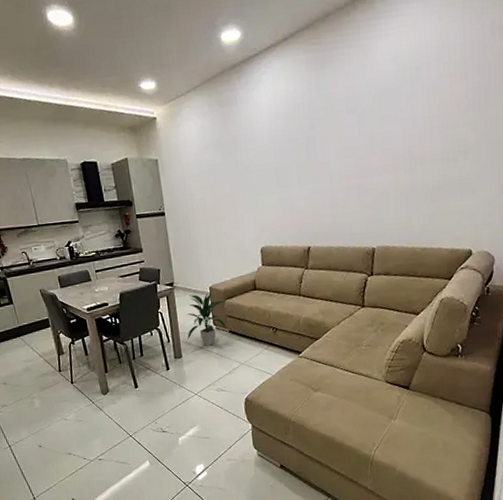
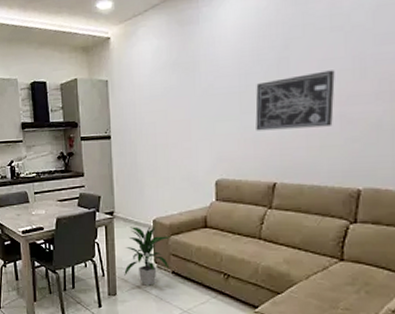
wall art: none [289,147,352,203] -> present [255,70,335,131]

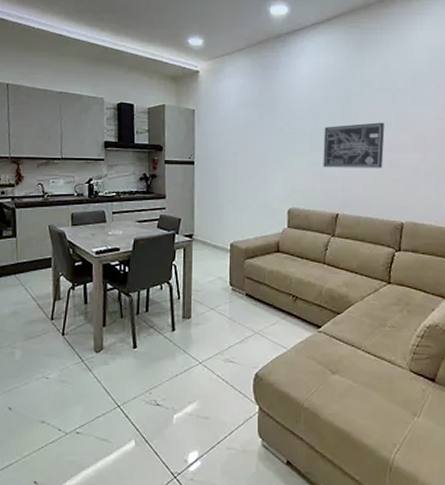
indoor plant: present [124,226,172,286] -> none [200,250,247,308]

